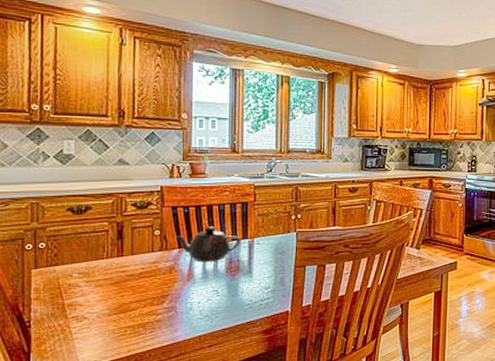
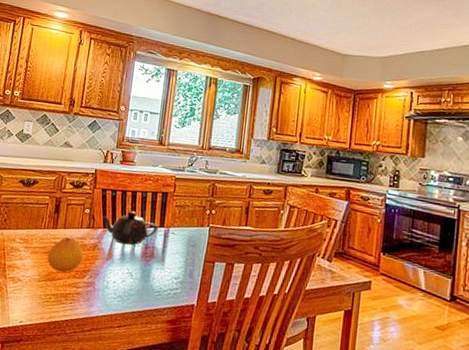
fruit: none [116,263,159,302] -> present [47,236,84,272]

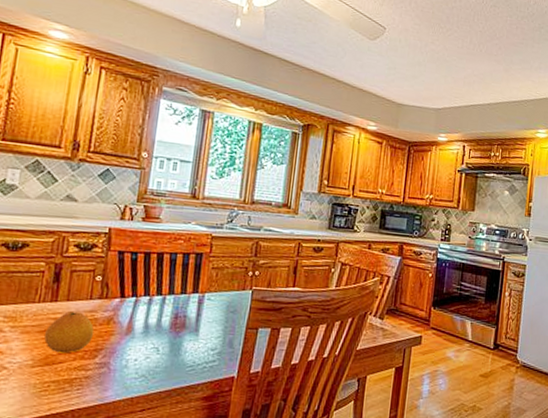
teapot: present [101,211,158,245] -> none [118,276,190,316]

